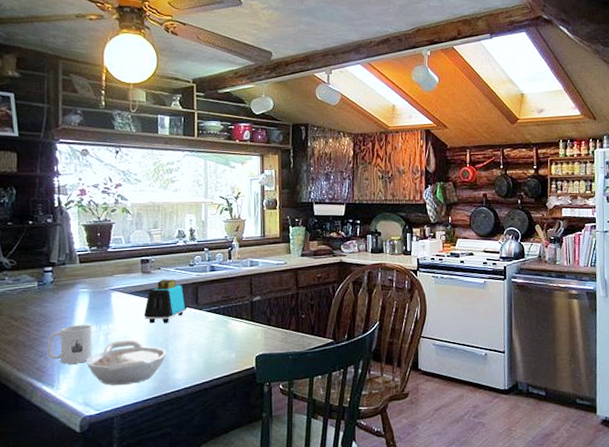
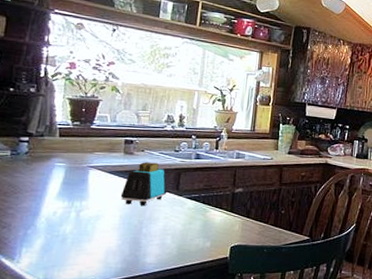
mug: present [47,325,92,364] -> none [11,199,64,238]
bowl: present [86,339,167,385] -> none [53,218,140,264]

